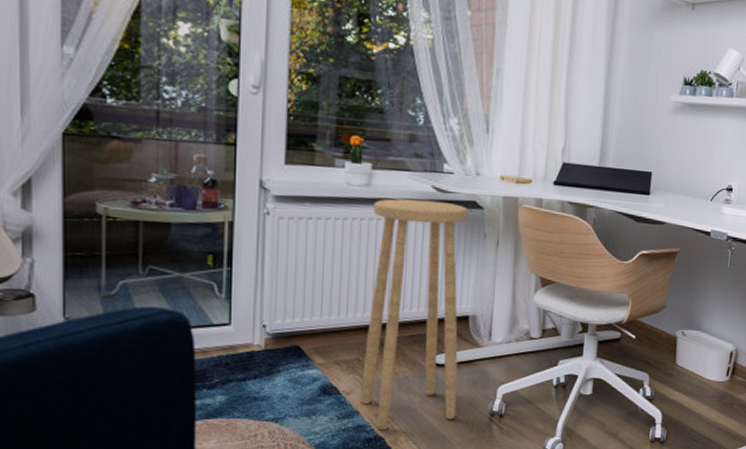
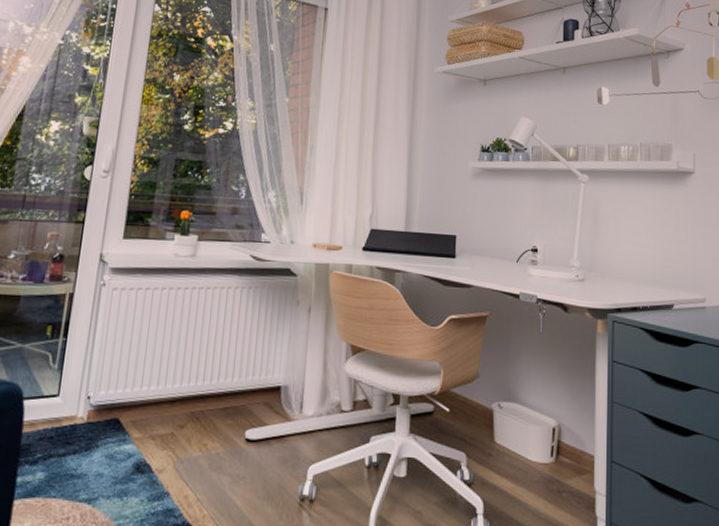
stool: present [361,198,468,431] -> none [172,267,283,516]

